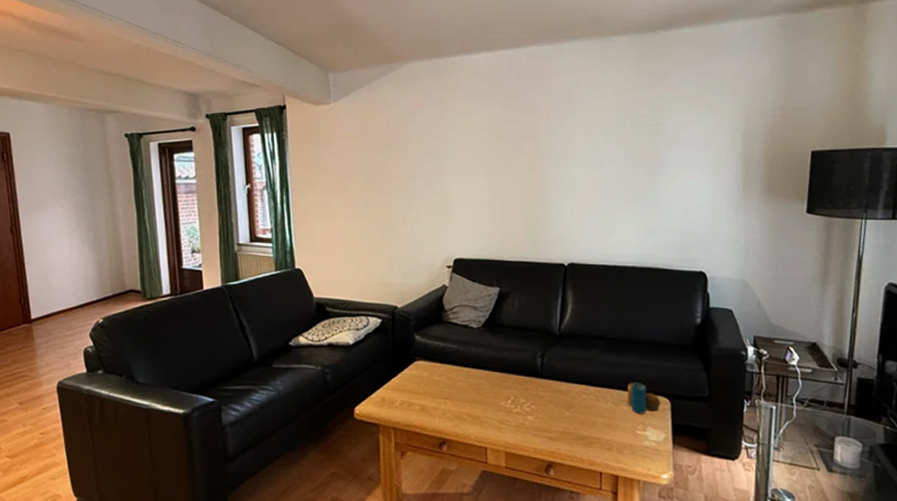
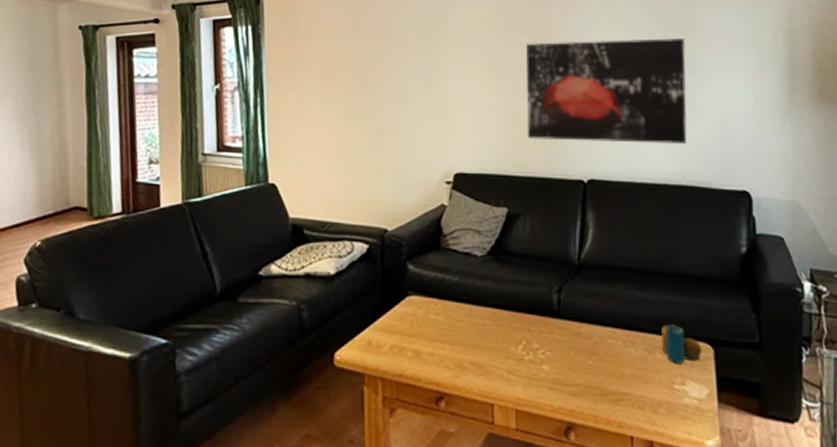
wall art: none [516,140,655,232] -> present [526,37,687,144]

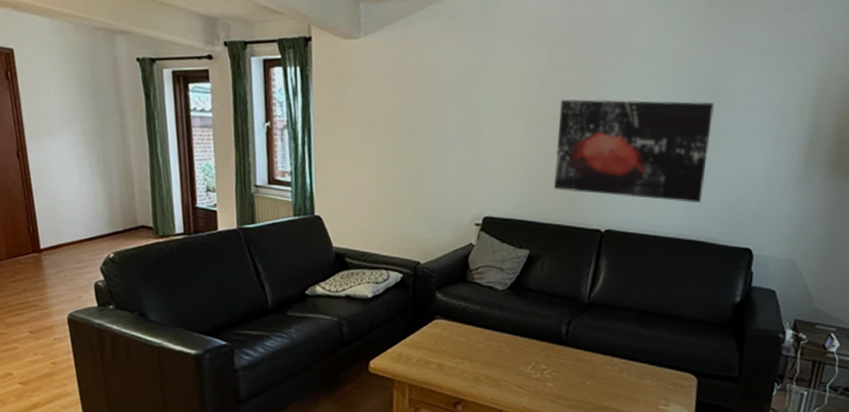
candle: present [661,324,703,364] -> none [652,356,688,389]

